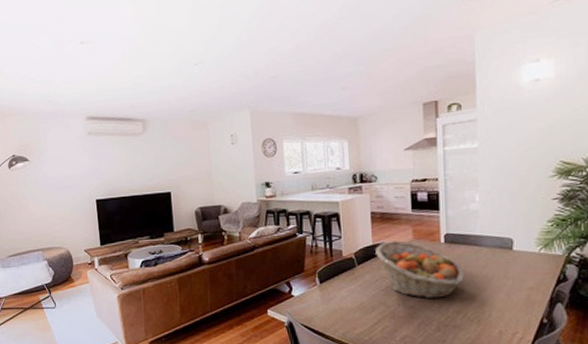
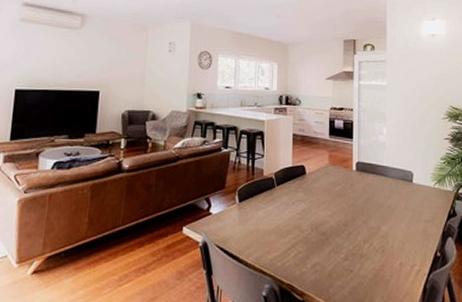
fruit basket: present [375,241,464,298] -> none [294,164,371,225]

